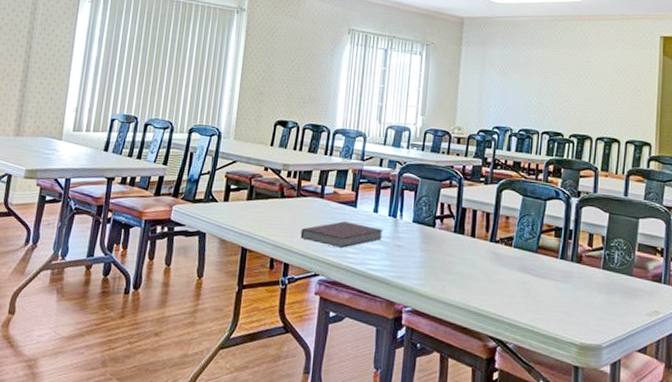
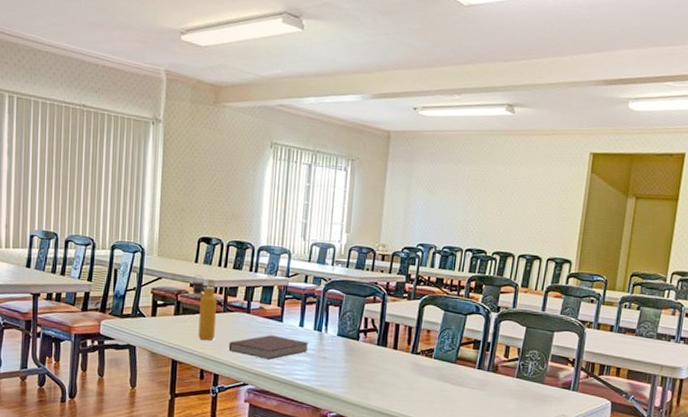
water bottle: none [266,158,290,227] -> present [192,275,217,340]

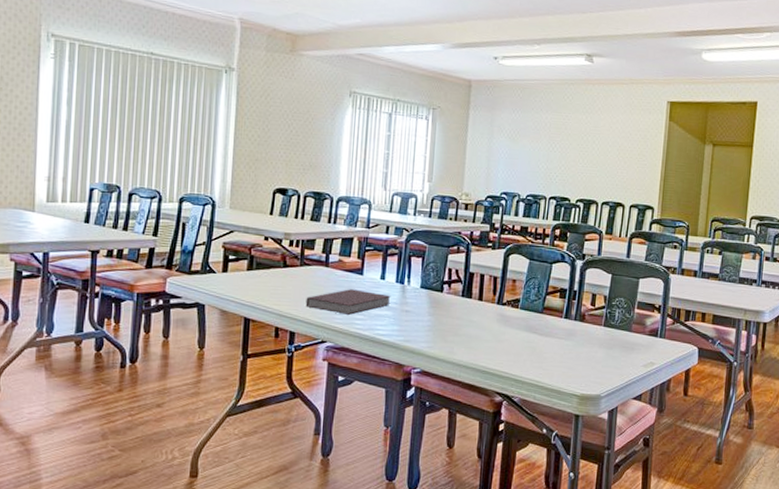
water bottle: present [192,275,217,340] -> none [266,227,293,296]

